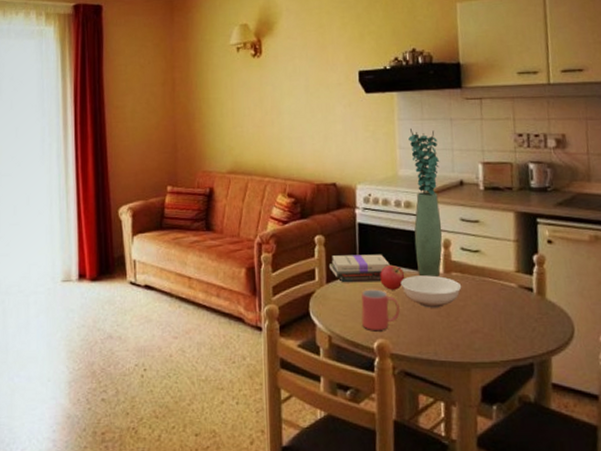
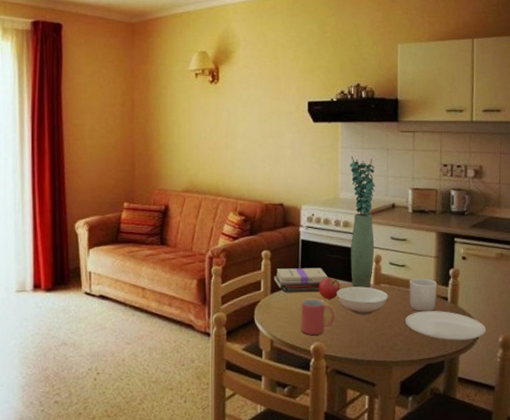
plate: none [482,304,583,340] -> present [404,311,486,341]
mug: none [485,265,520,305] -> present [409,277,438,312]

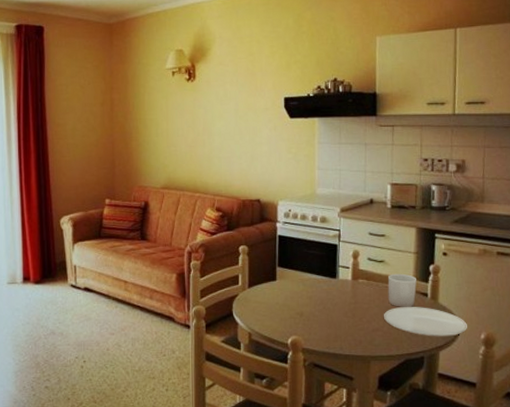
books: present [273,267,328,293] -> none [251,263,305,288]
mug: present [301,298,335,336] -> none [278,293,312,329]
fruit: present [319,277,341,299] -> none [296,272,318,294]
bowl: present [336,286,389,315] -> none [313,281,367,310]
vase: present [350,156,376,289] -> none [327,152,354,284]

